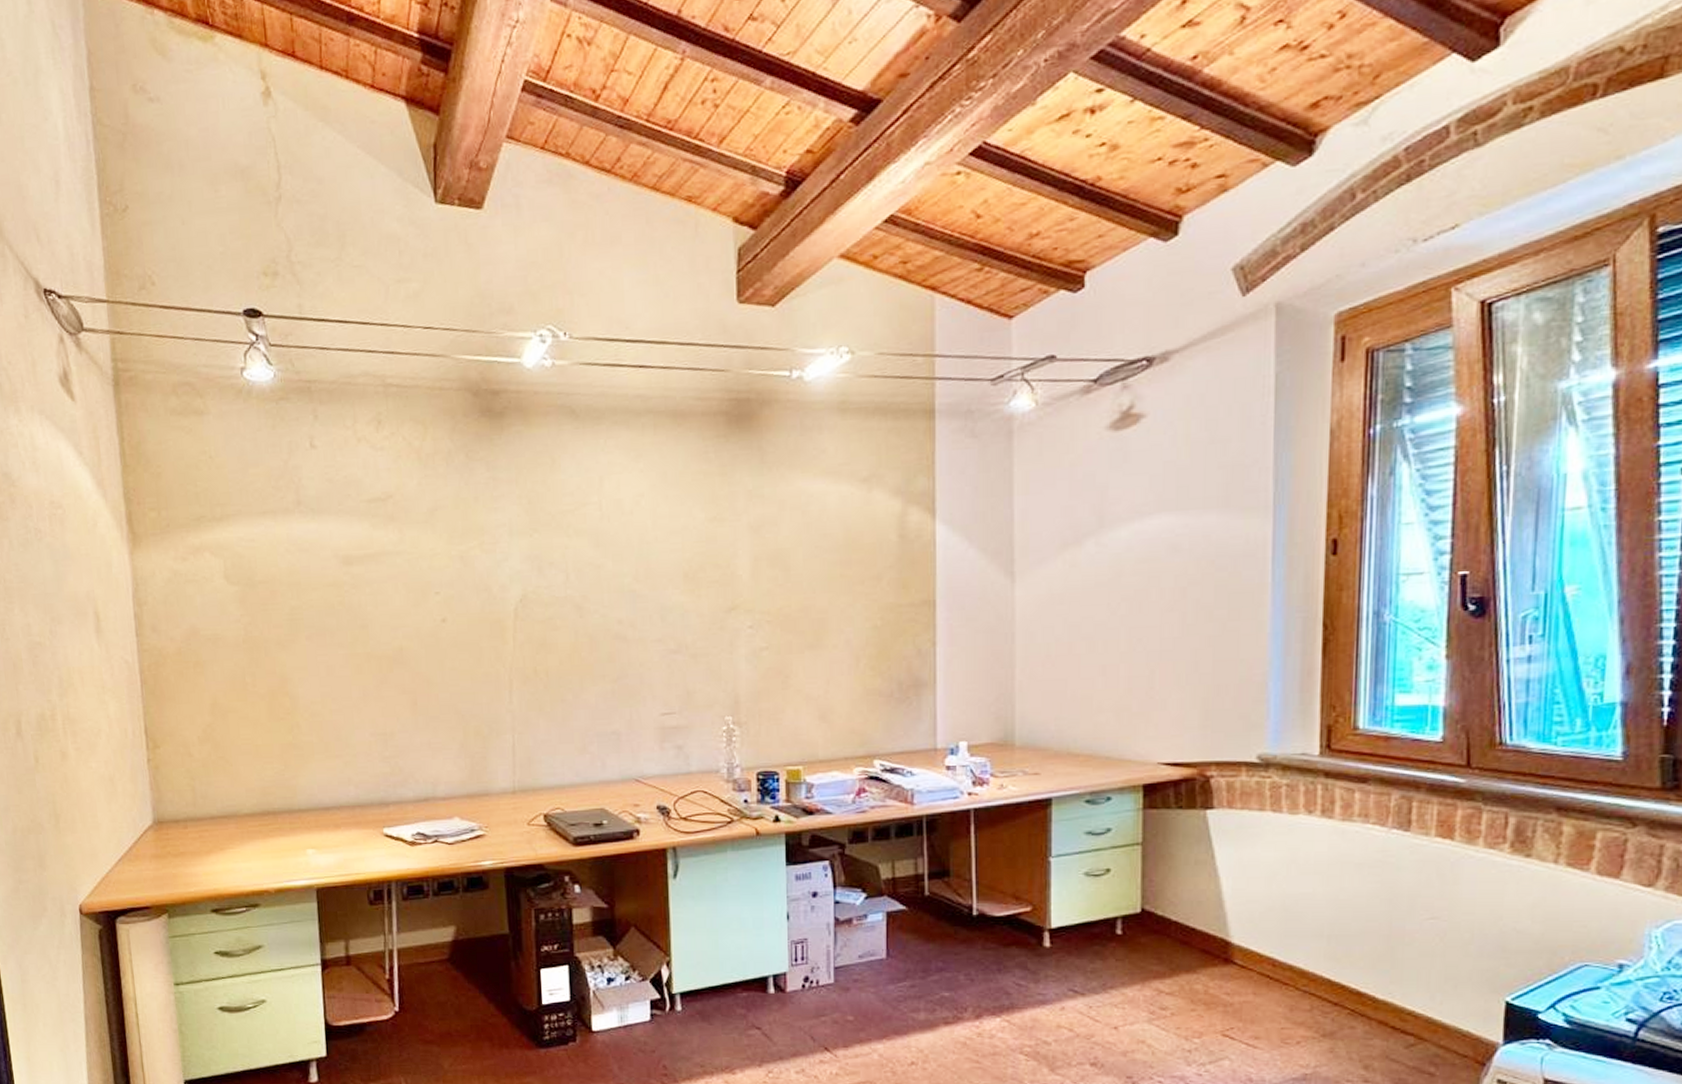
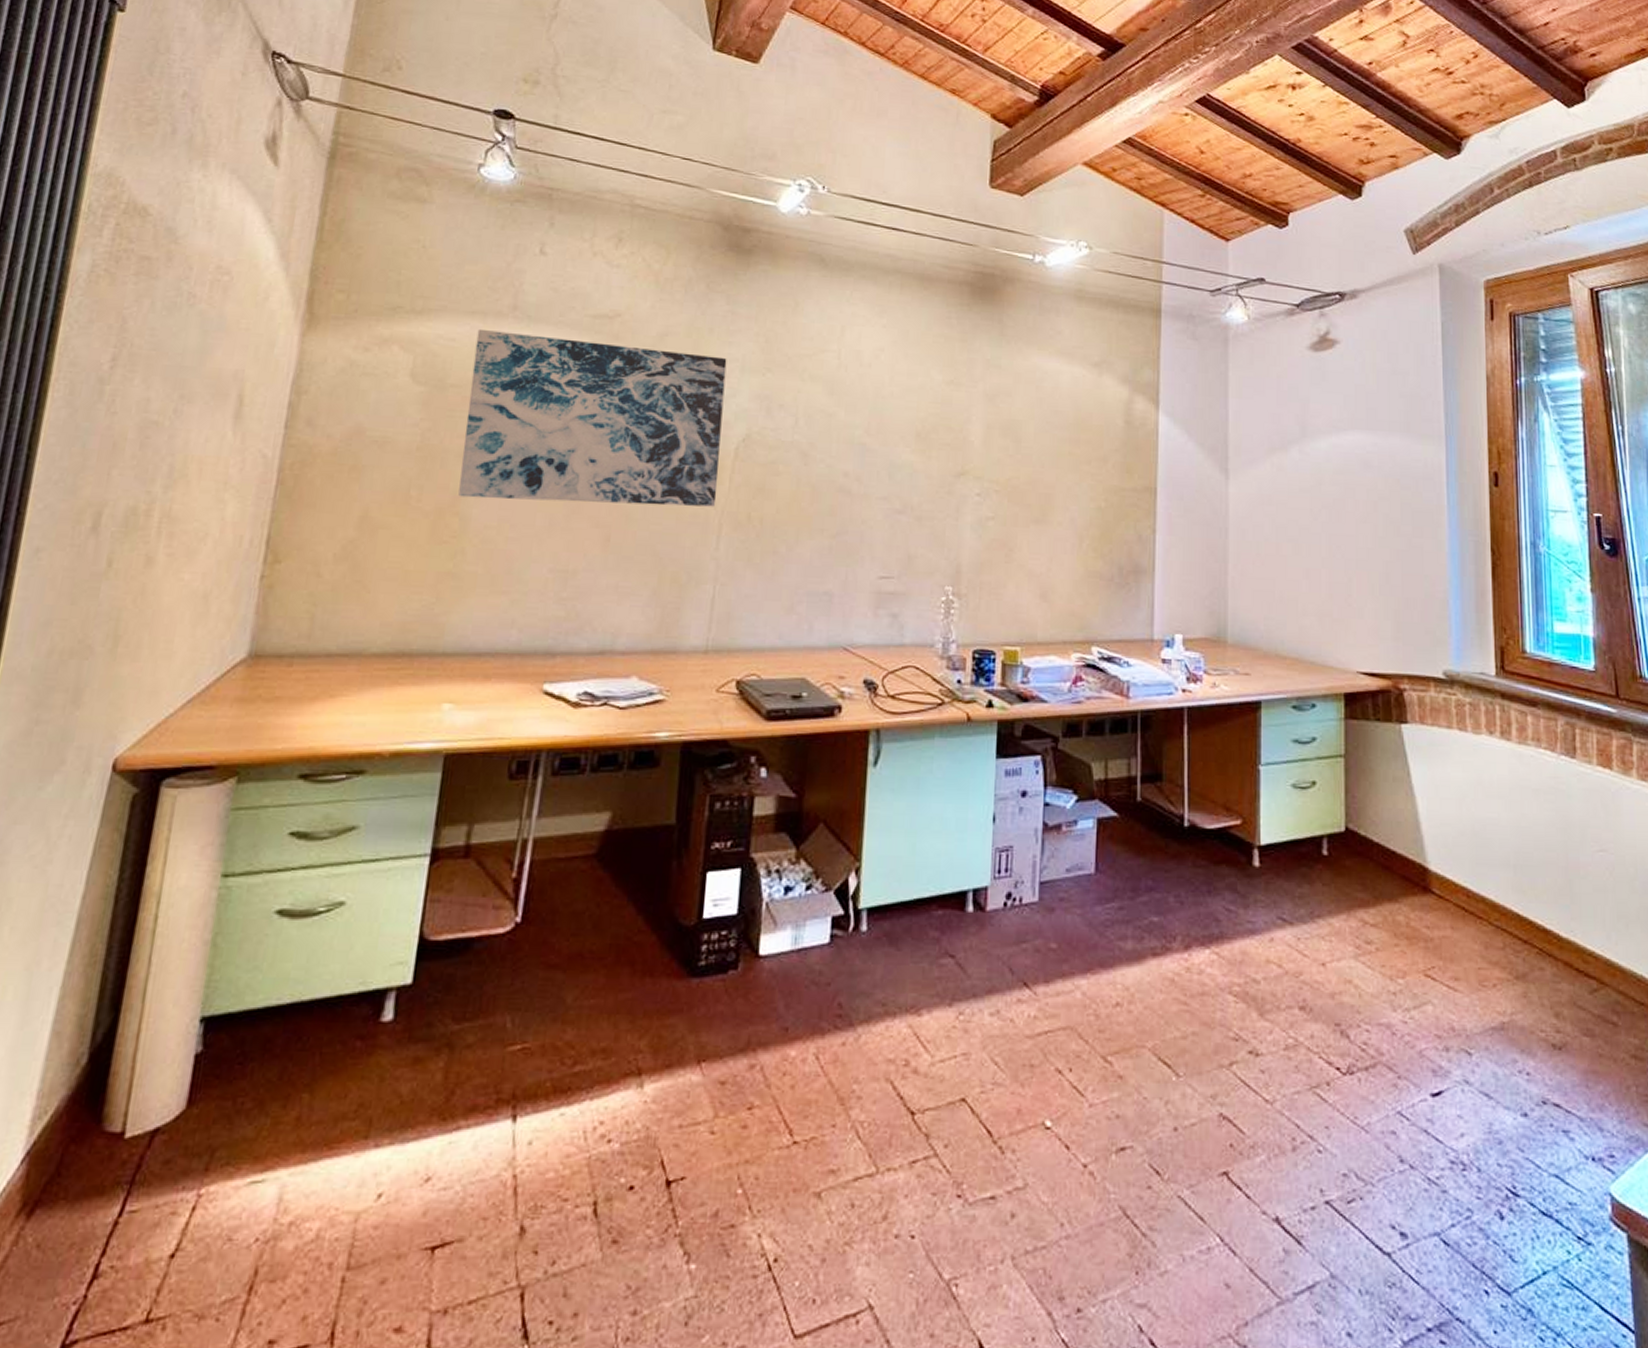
wall art: none [271,524,504,679] -> present [458,328,727,507]

